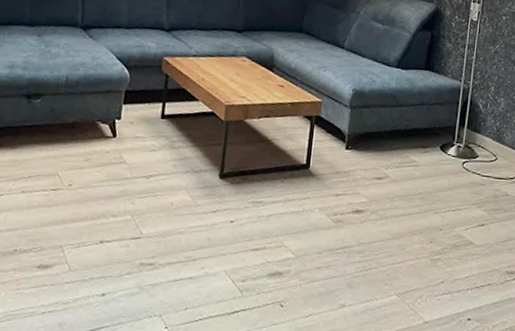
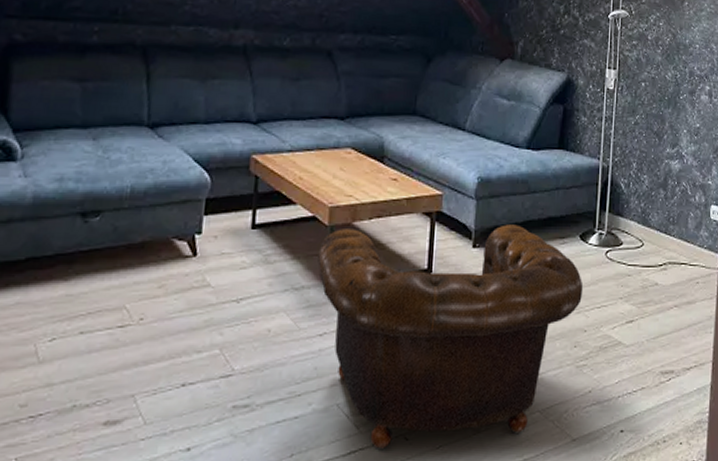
armchair: none [214,124,441,312] -> present [317,224,584,449]

